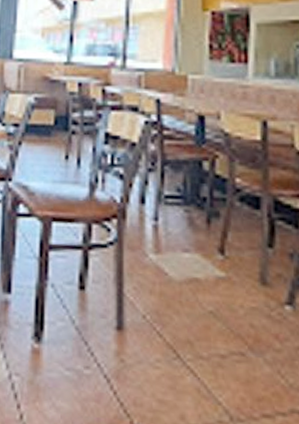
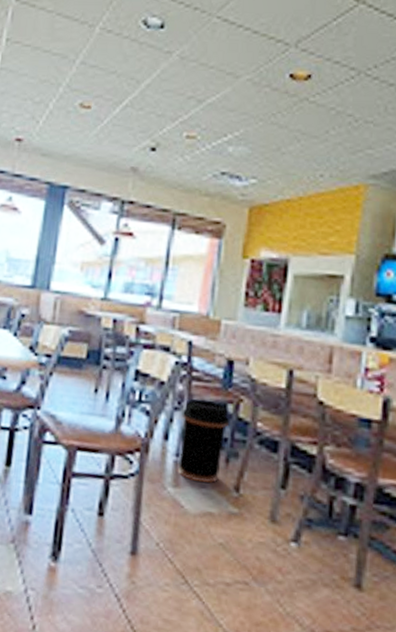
trash can: none [156,158,207,246] -> present [177,398,230,483]

